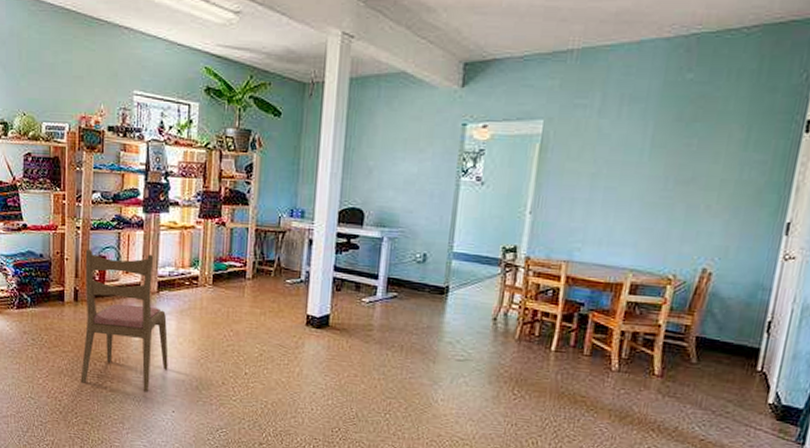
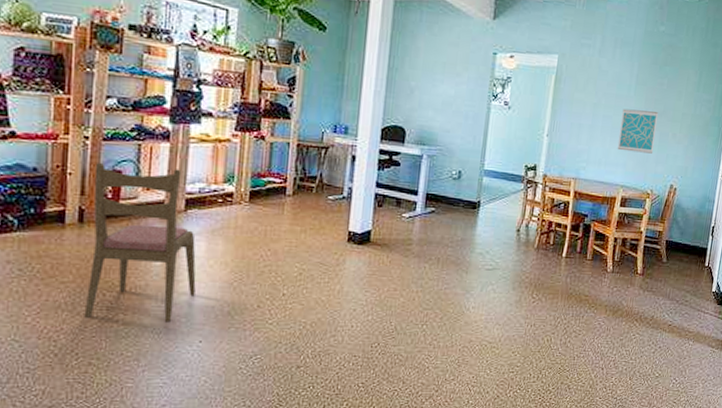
wall art: none [624,177,685,231] -> present [617,109,659,154]

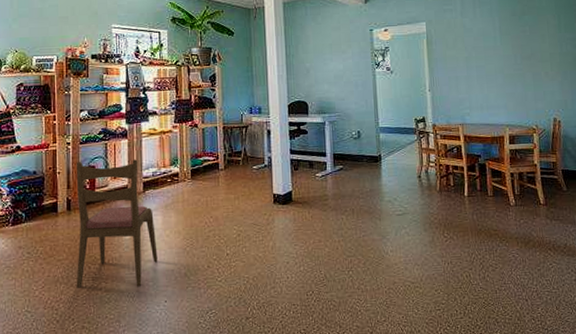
wall art: present [617,109,659,154] -> none [493,56,530,94]

